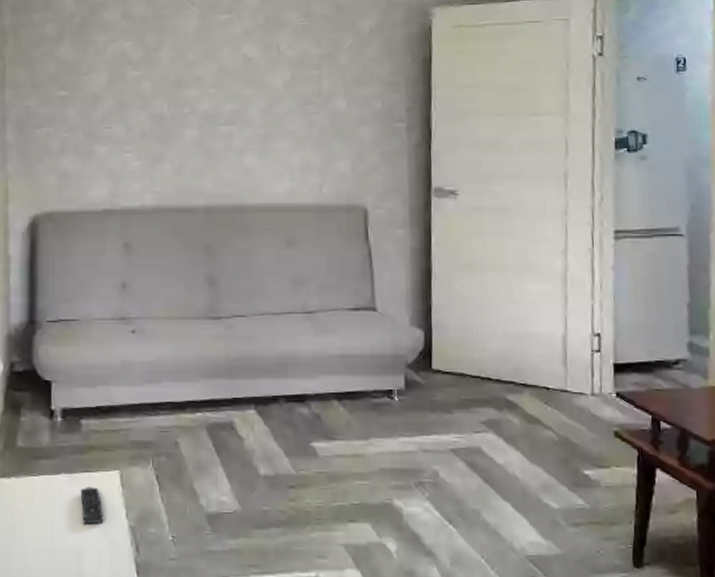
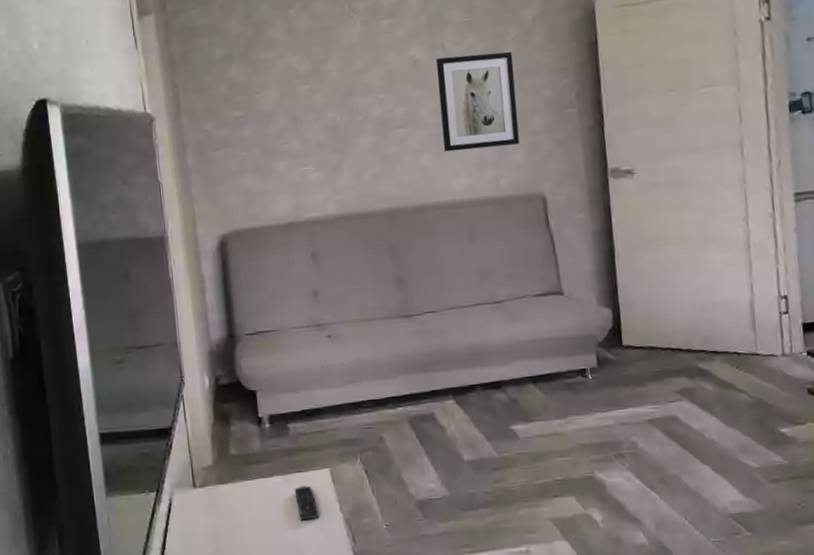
wall art: none [269,58,347,154] -> present [436,52,520,152]

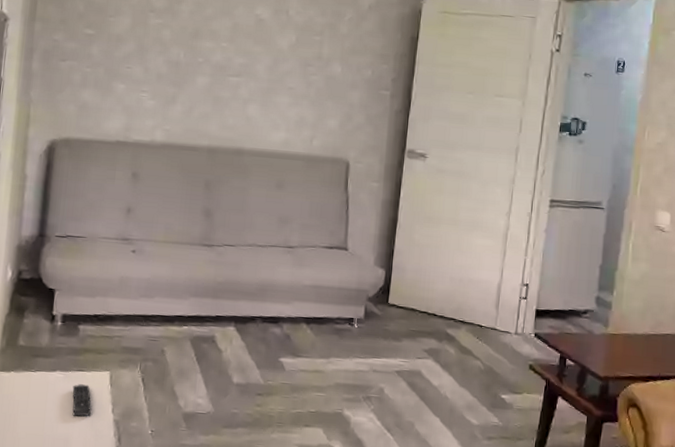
wall art: present [436,52,520,152] -> none [270,21,345,112]

